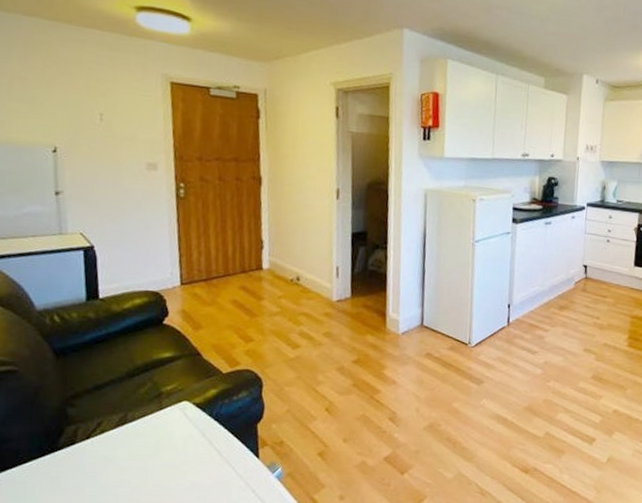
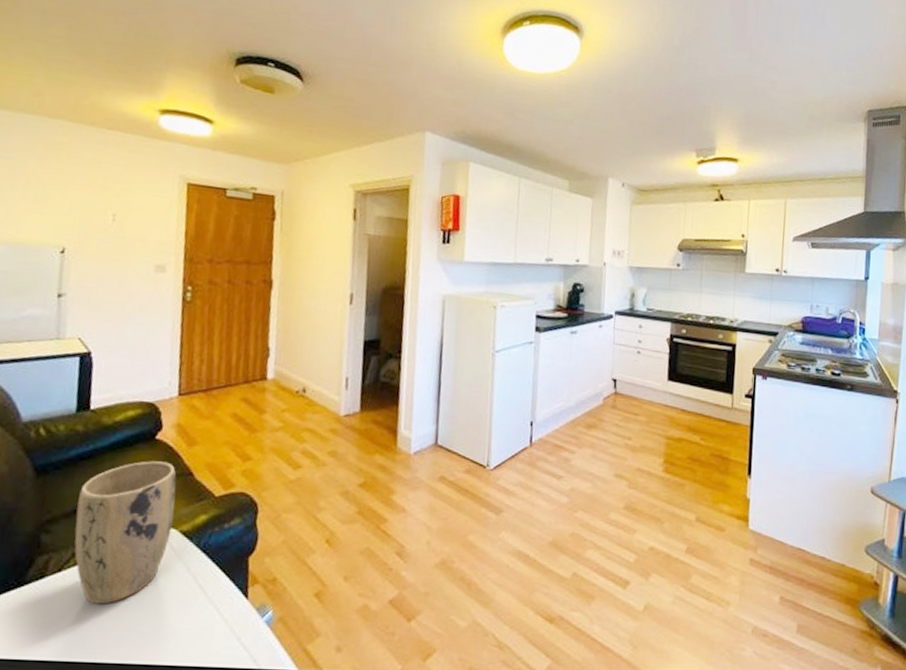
plant pot: none [97,343,187,465] -> present [74,461,177,604]

